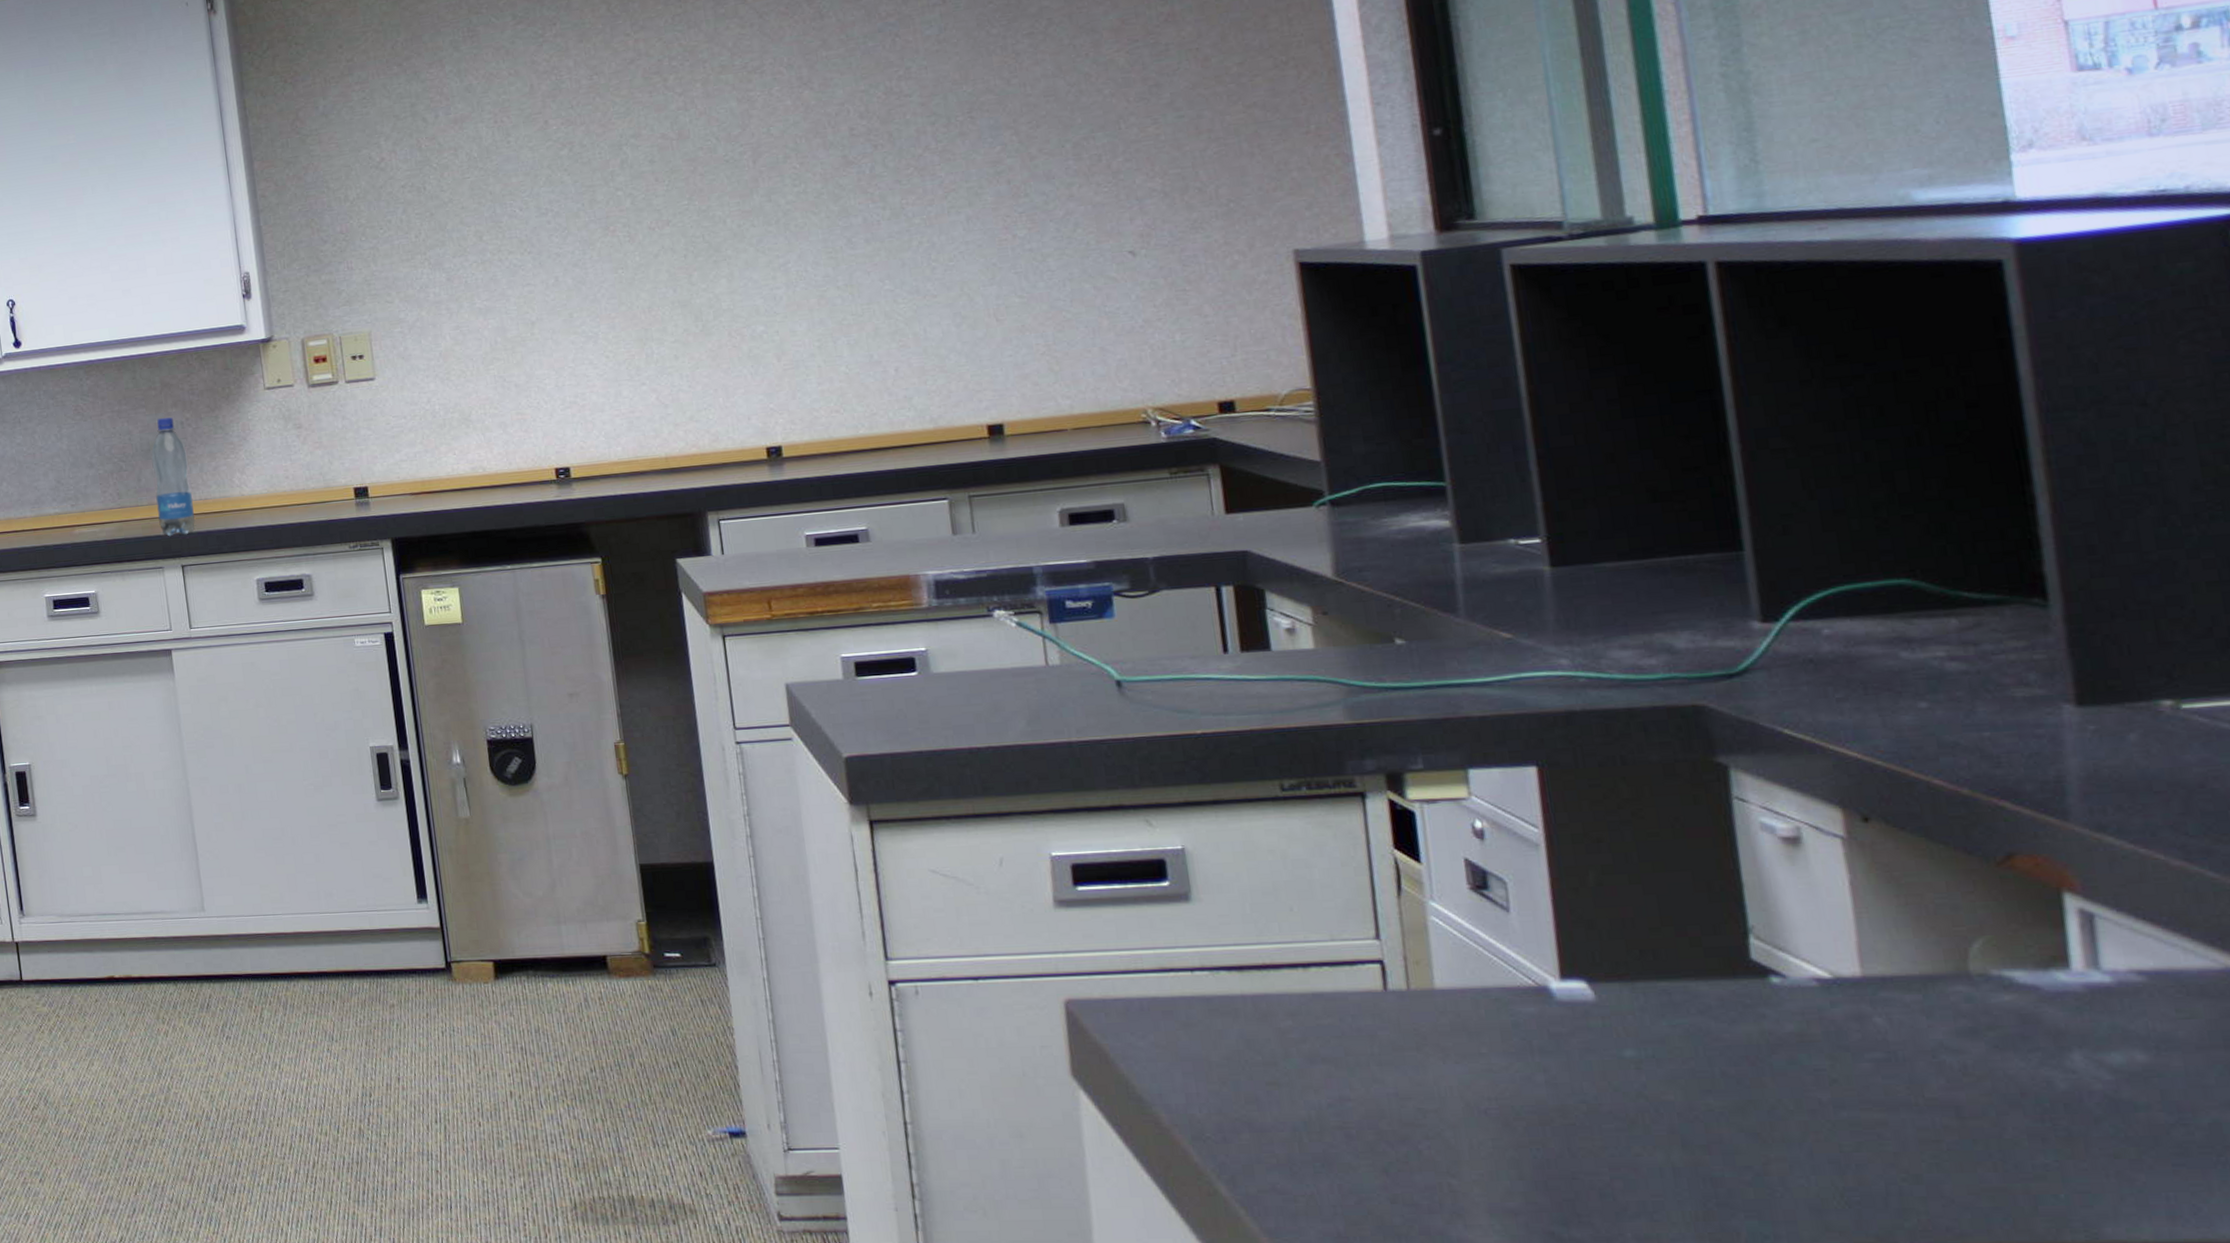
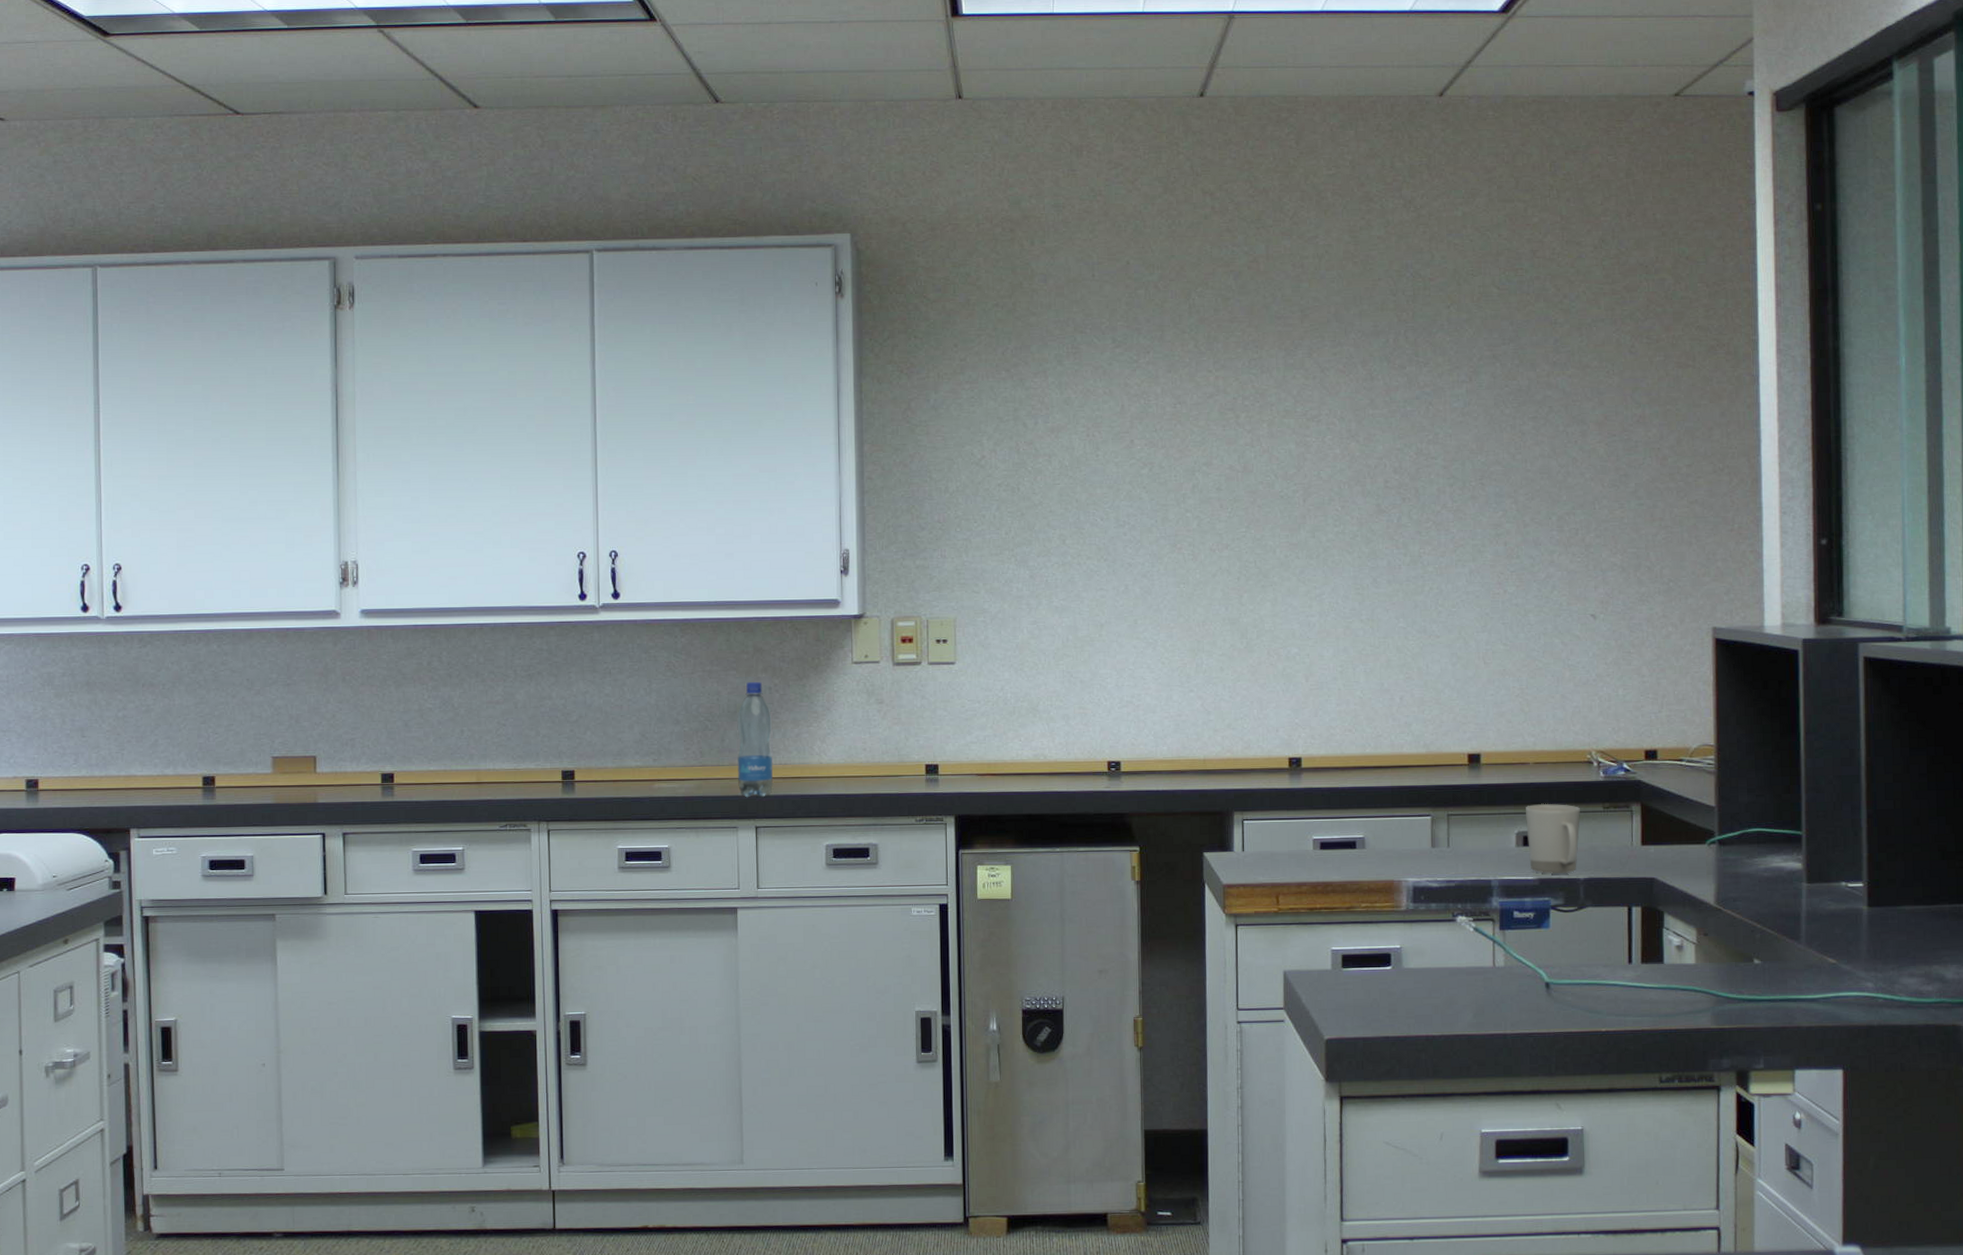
mug: none [1067,473,1143,555] -> present [1525,803,1580,874]

